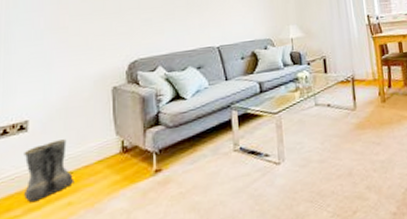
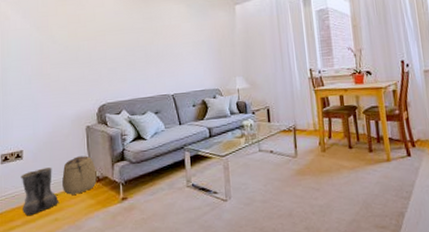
burlap sack: none [79,122,124,172] -> present [62,155,97,195]

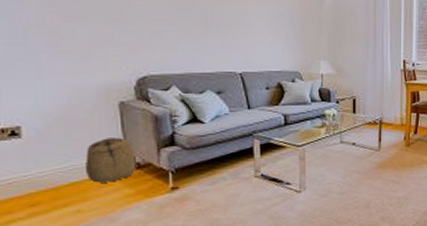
boots: present [21,167,59,215] -> none [19,150,83,206]

